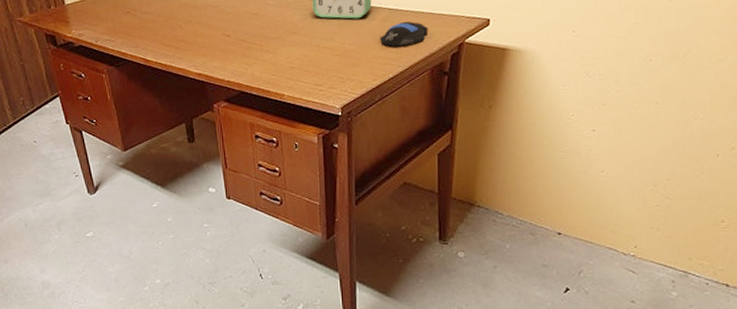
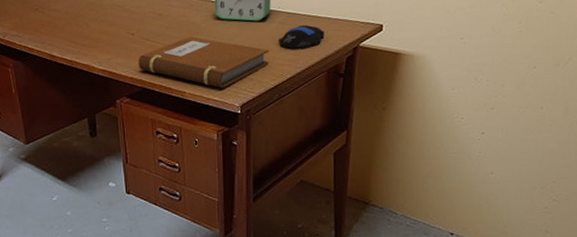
notebook: none [235,36,370,89] -> present [139,36,269,88]

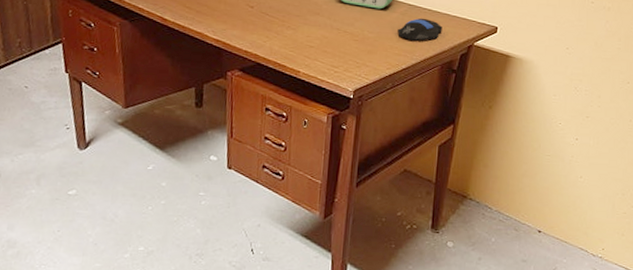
notebook: present [139,36,269,88] -> none [254,16,387,71]

